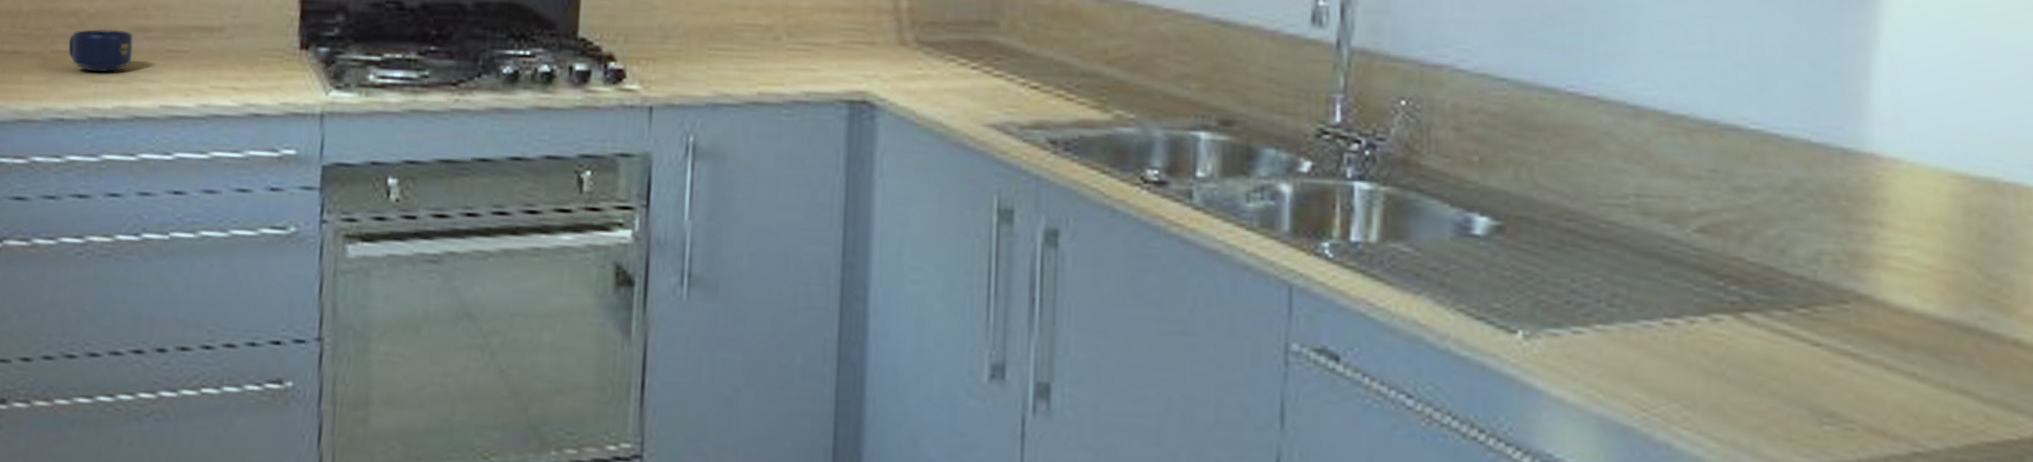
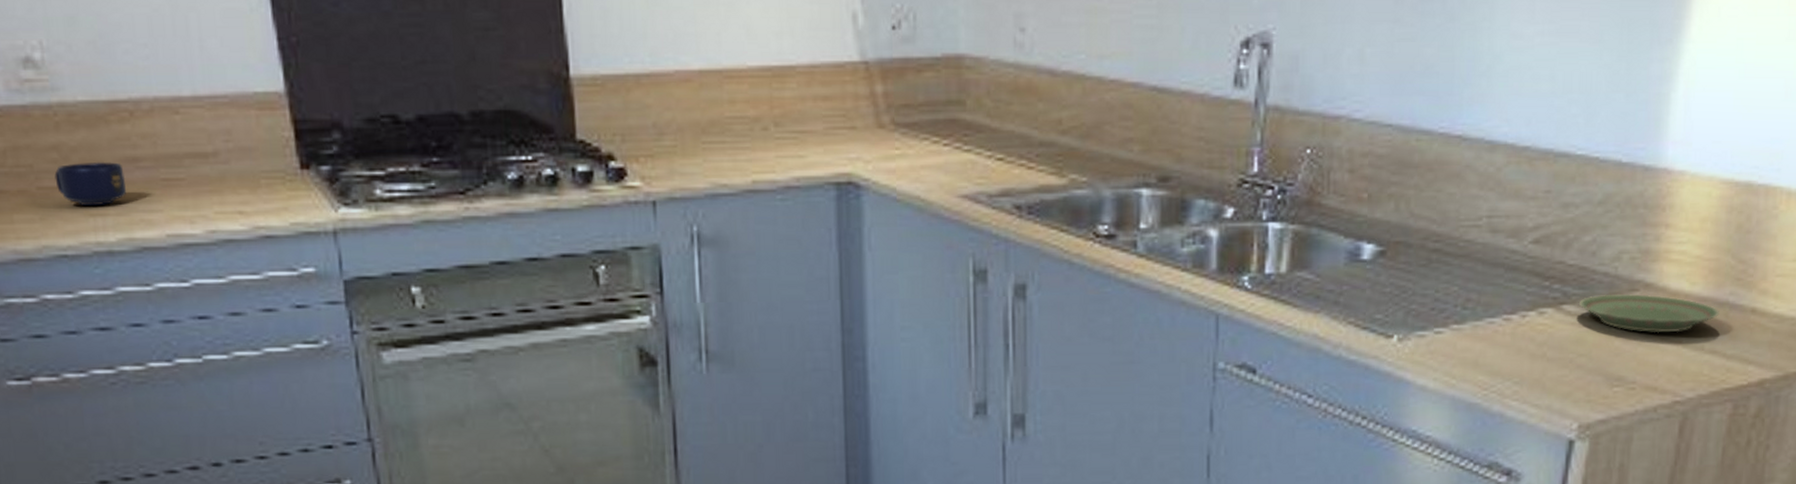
plate: none [1767,303,1967,362] -> present [1579,293,1719,333]

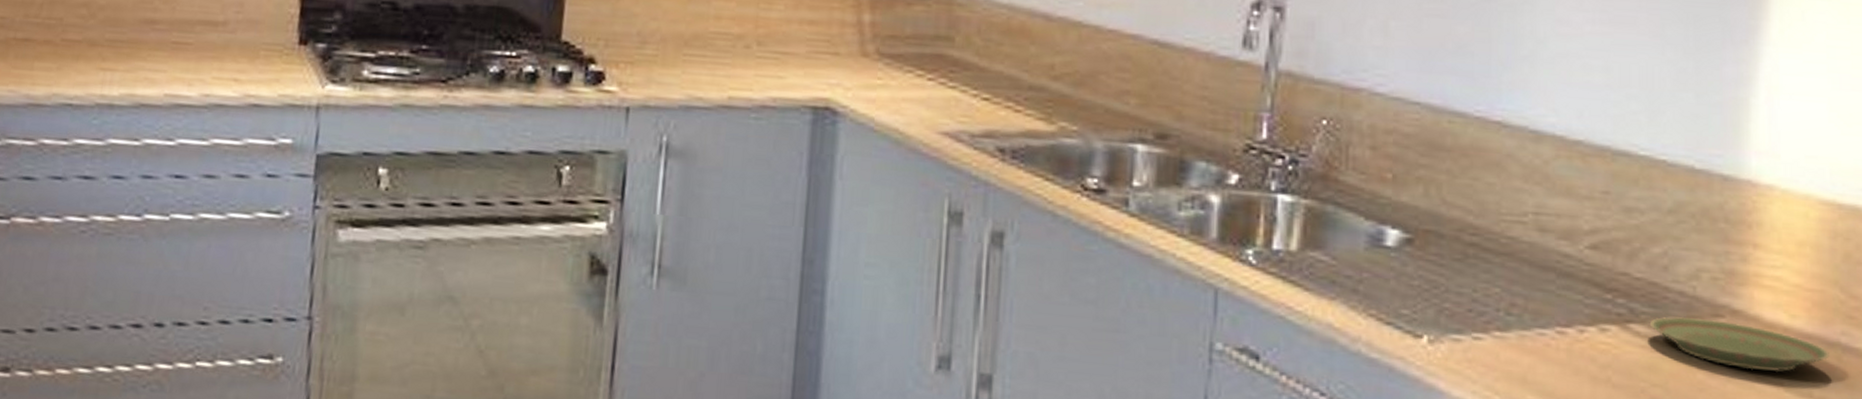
mug: present [54,161,127,205] -> none [78,20,141,61]

